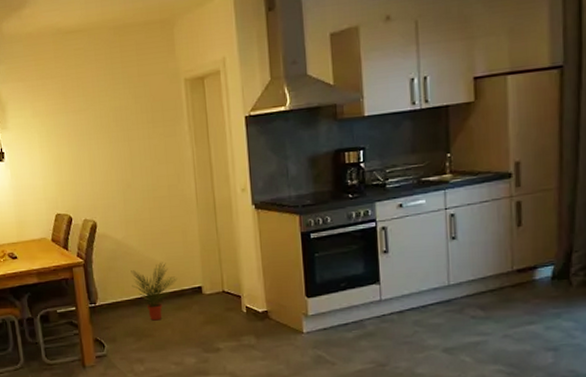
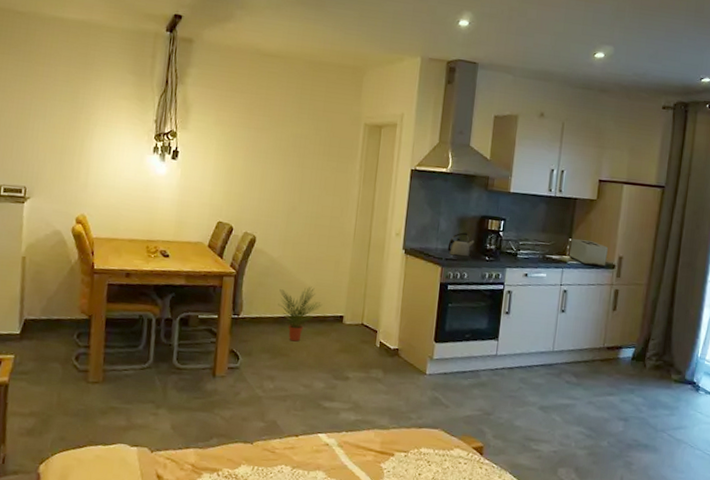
kettle: none [302,172,333,201] -> present [447,232,475,257]
toaster: none [450,151,500,181] -> present [569,239,608,268]

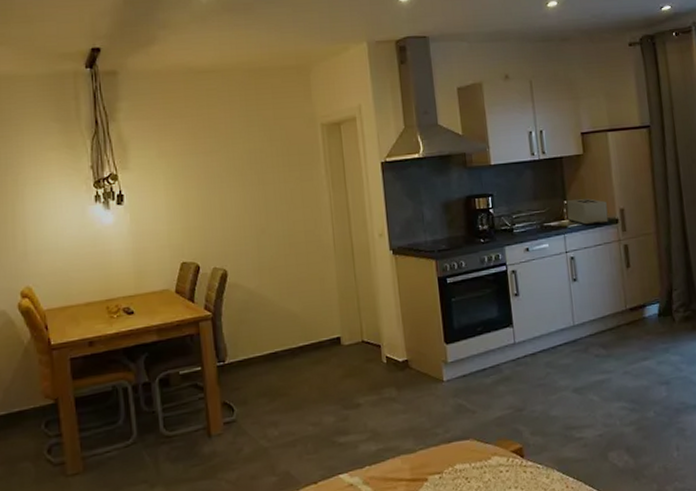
potted plant: present [278,286,322,342] -> none [264,312,315,378]
kettle: present [447,232,475,257] -> none [437,218,465,245]

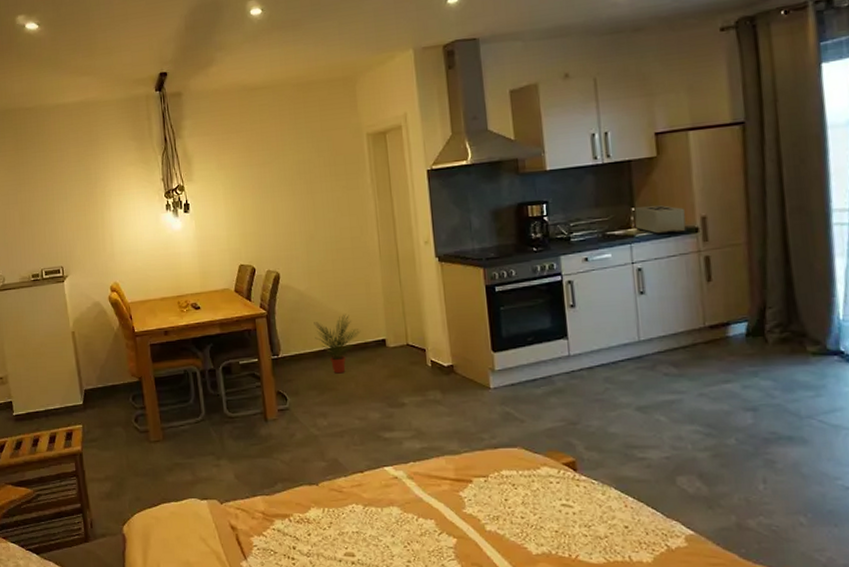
potted plant: none [264,312,315,378] -> present [314,314,361,374]

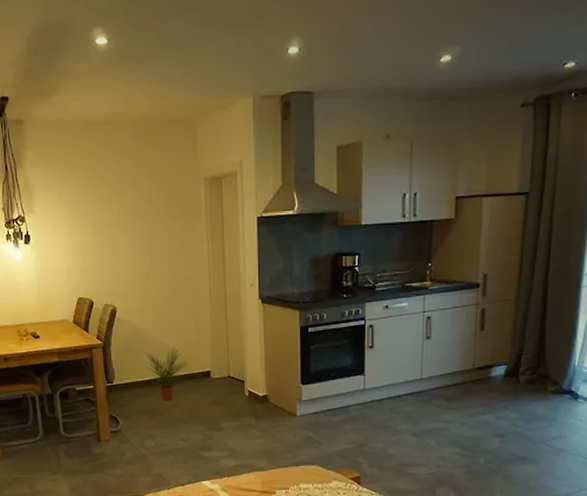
toaster: present [634,205,686,235] -> none [430,262,471,289]

